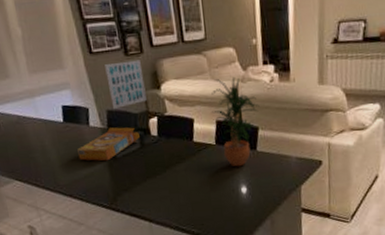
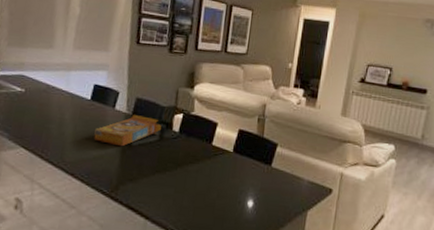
wall art: present [105,60,147,109] -> none [142,56,182,99]
potted plant: present [211,76,260,167] -> none [237,91,283,179]

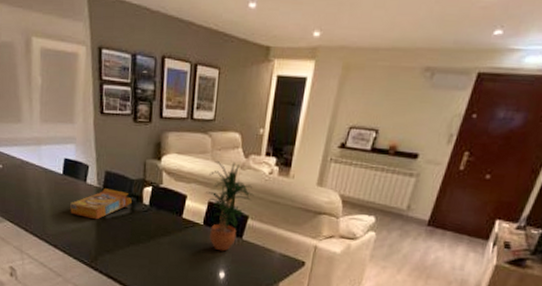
potted plant: none [237,91,283,179] -> present [206,161,254,251]

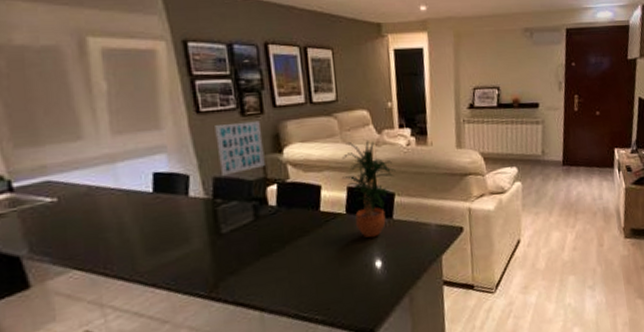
cereal box: present [69,188,132,220] -> none [168,196,254,239]
wall art: none [111,126,148,172] -> present [215,121,265,176]

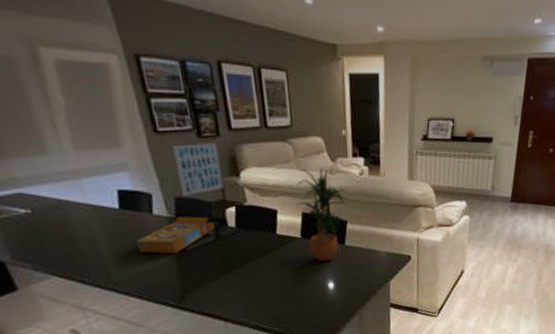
cereal box: none [168,196,254,239] -> present [135,216,215,255]

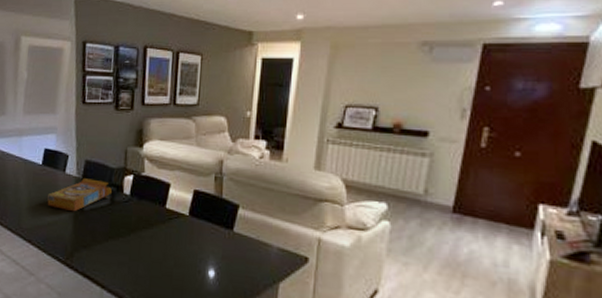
wall art: present [173,143,223,196] -> none [91,115,129,160]
potted plant: present [297,167,349,262] -> none [191,146,244,246]

